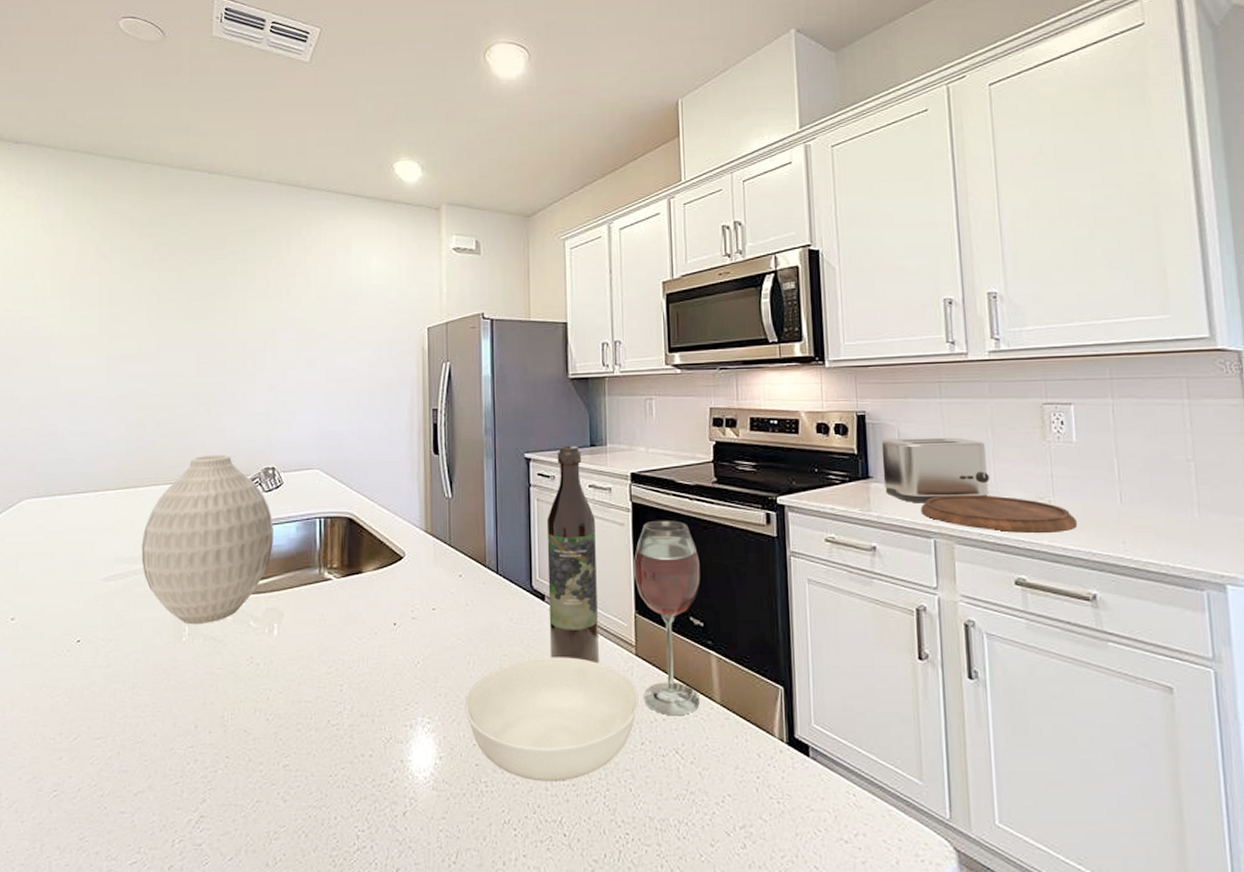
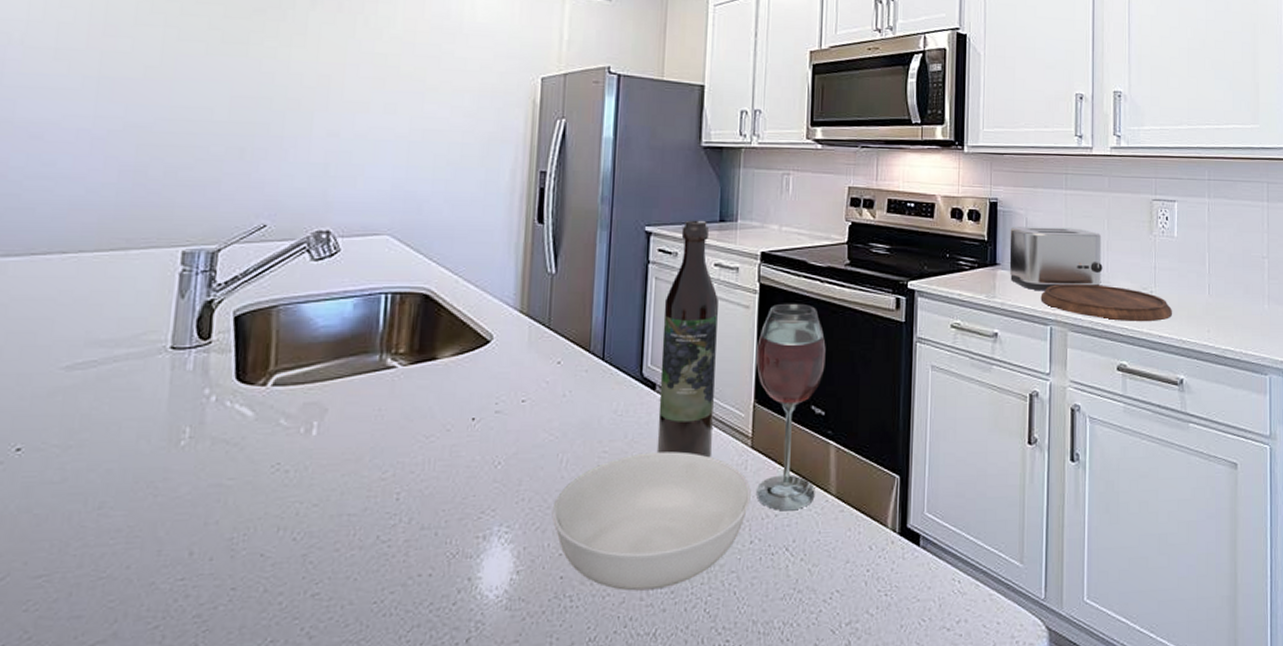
vase: present [141,454,273,625] -> none [126,212,323,425]

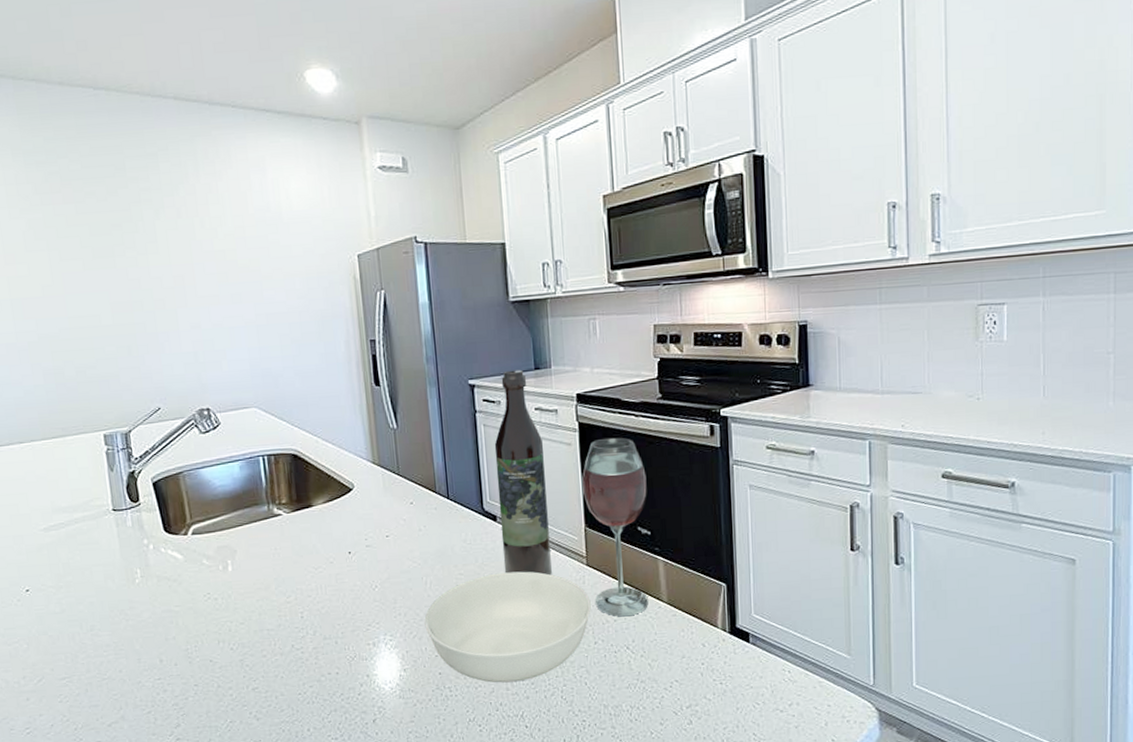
toaster: present [1009,227,1103,291] -> none [822,342,924,408]
cutting board: present [1040,283,1172,321] -> none [857,396,1002,430]

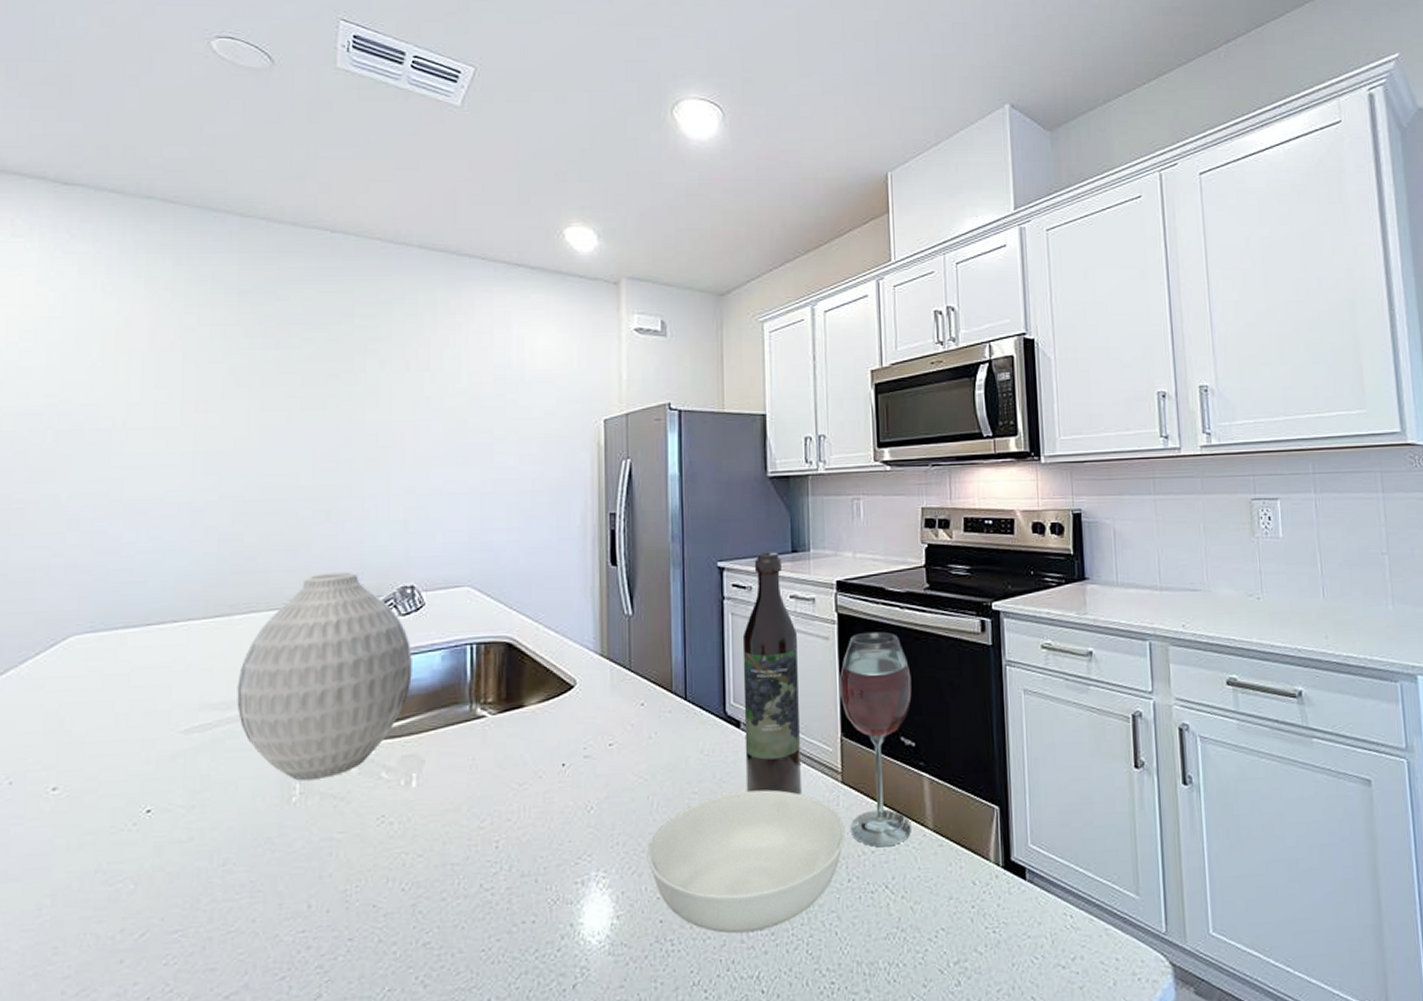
vase: none [78,397,218,567] -> present [237,571,412,781]

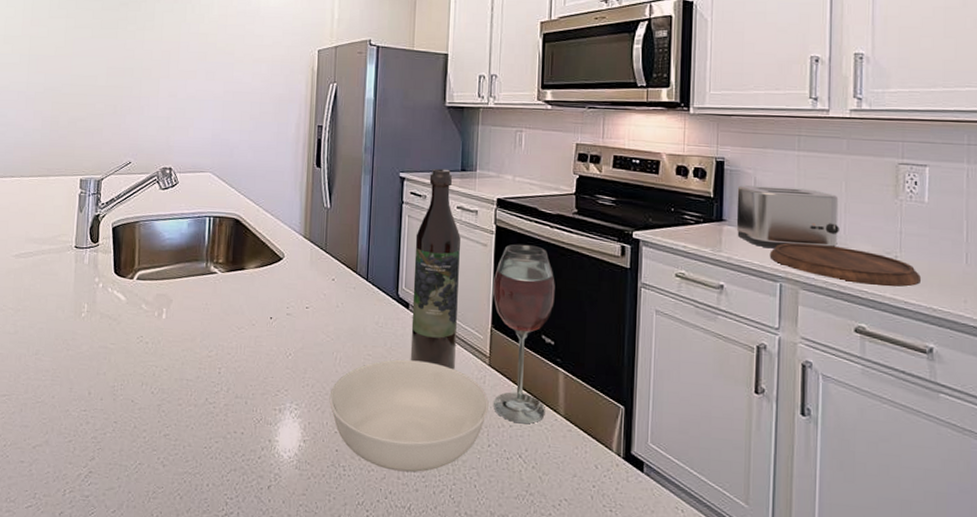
vase: present [237,571,412,781] -> none [49,152,168,303]
toaster: none [1097,535,1202,605] -> present [736,185,839,248]
cutting board: none [1136,593,1284,632] -> present [769,243,921,287]

